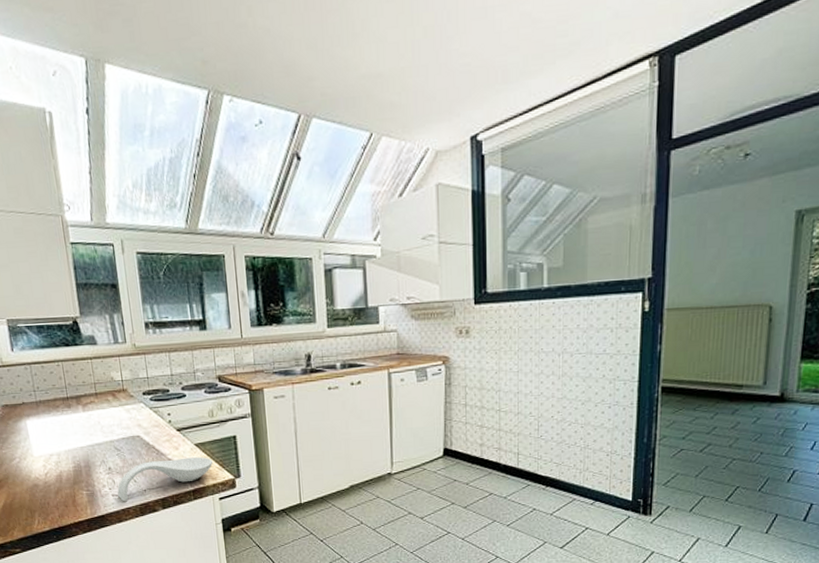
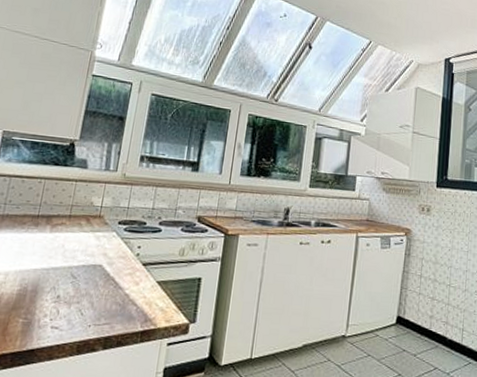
spoon rest: present [117,457,212,502] -> none [57,294,170,337]

